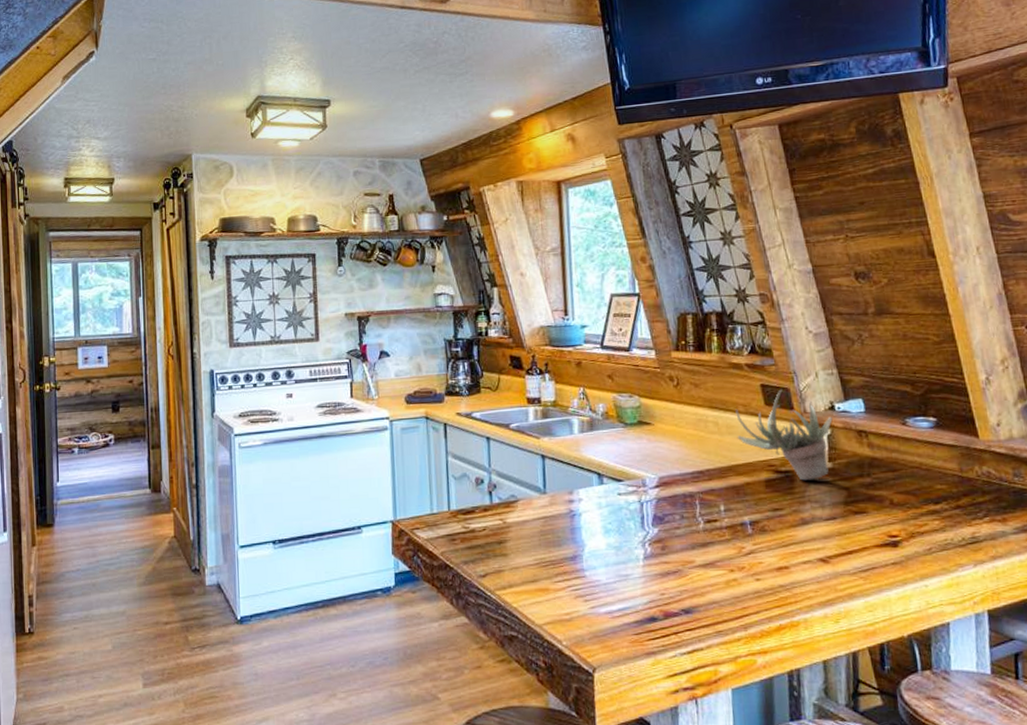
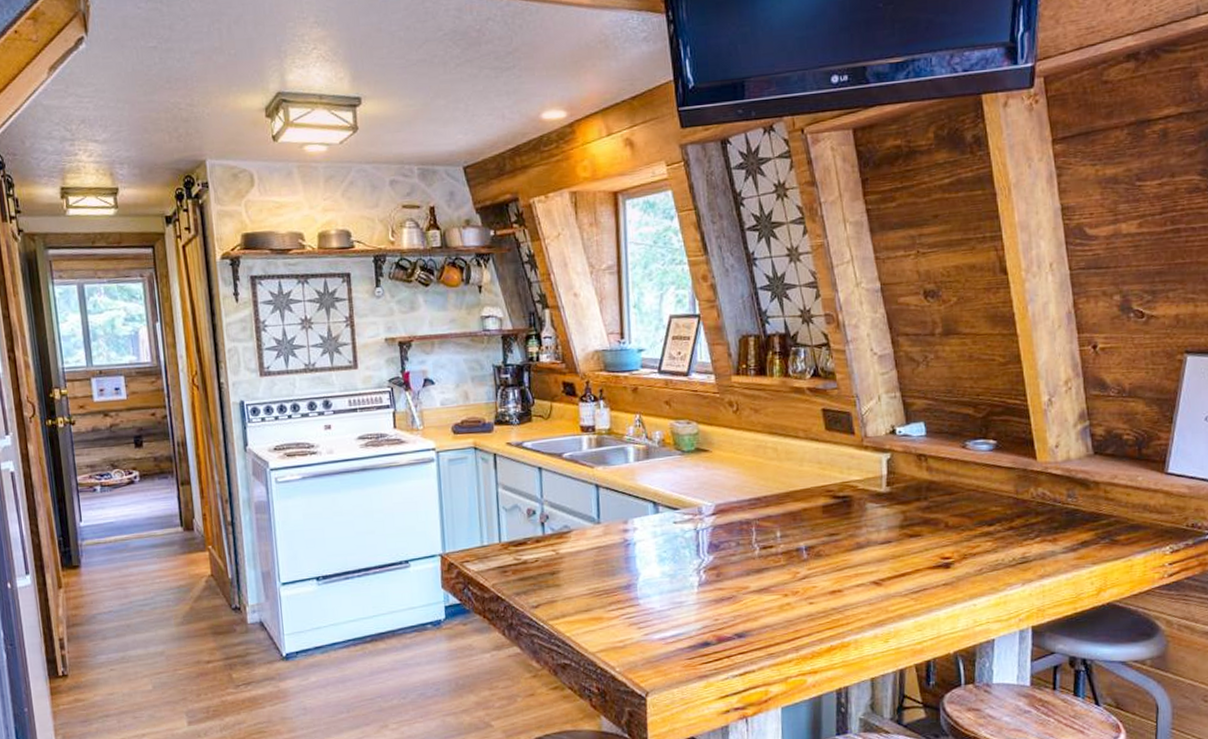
succulent plant: present [735,389,833,481] -> none [795,413,893,506]

